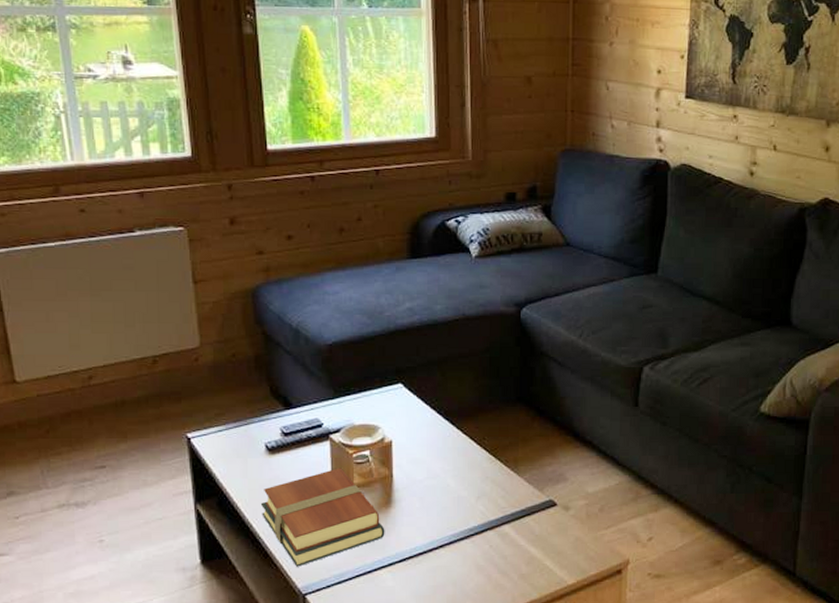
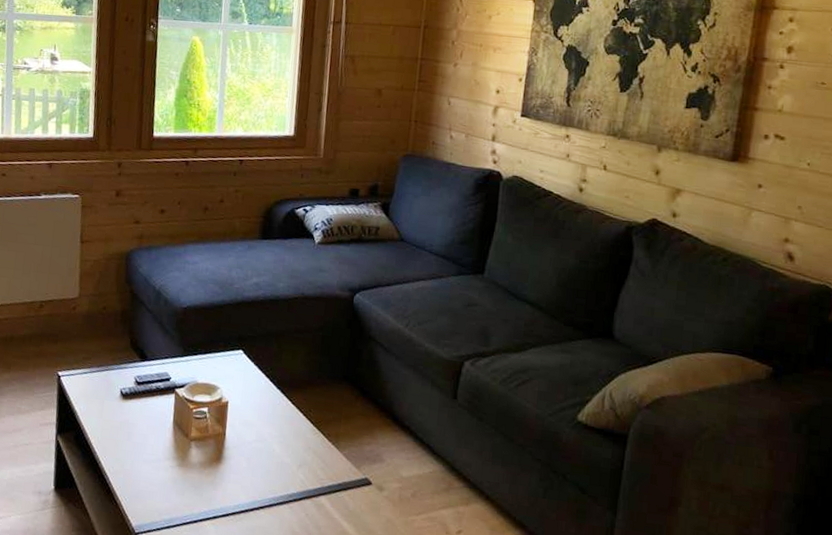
books: present [260,468,385,567] -> none [110,420,214,507]

